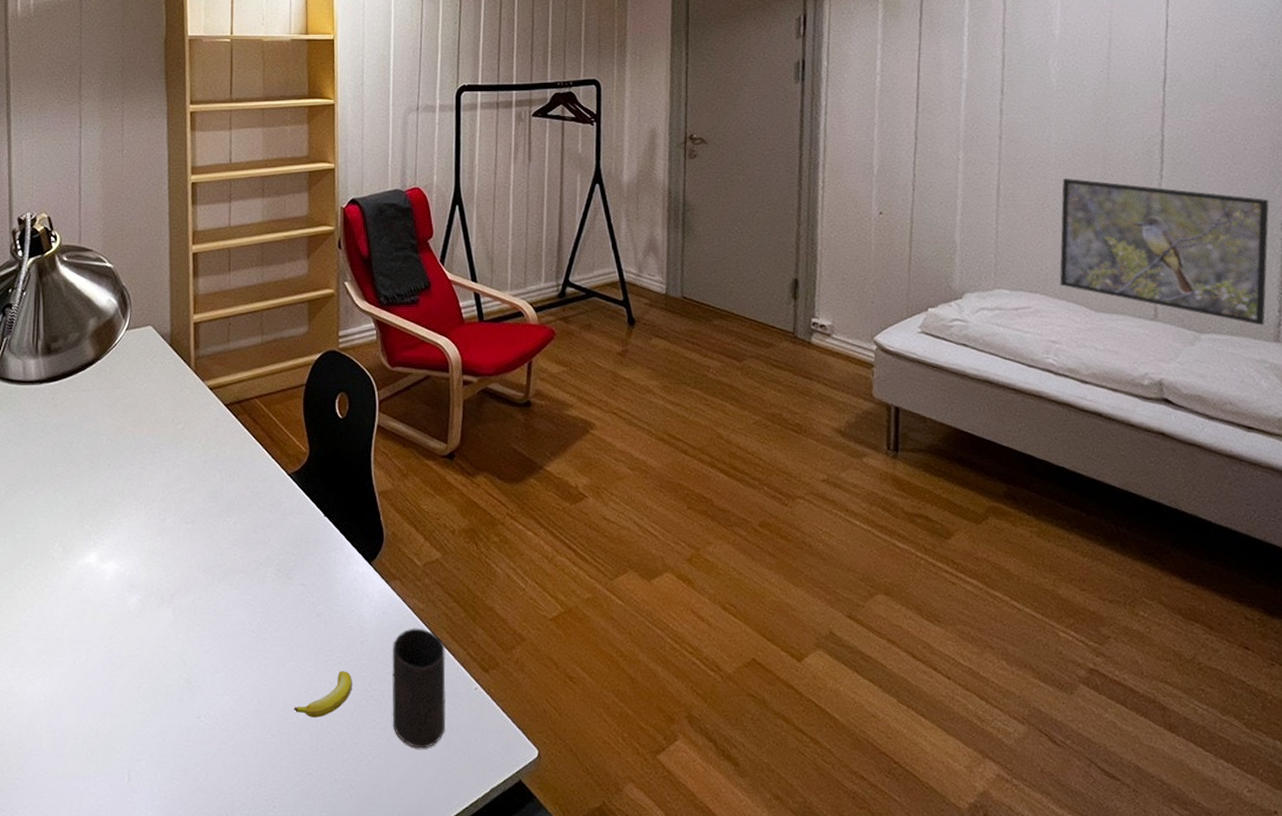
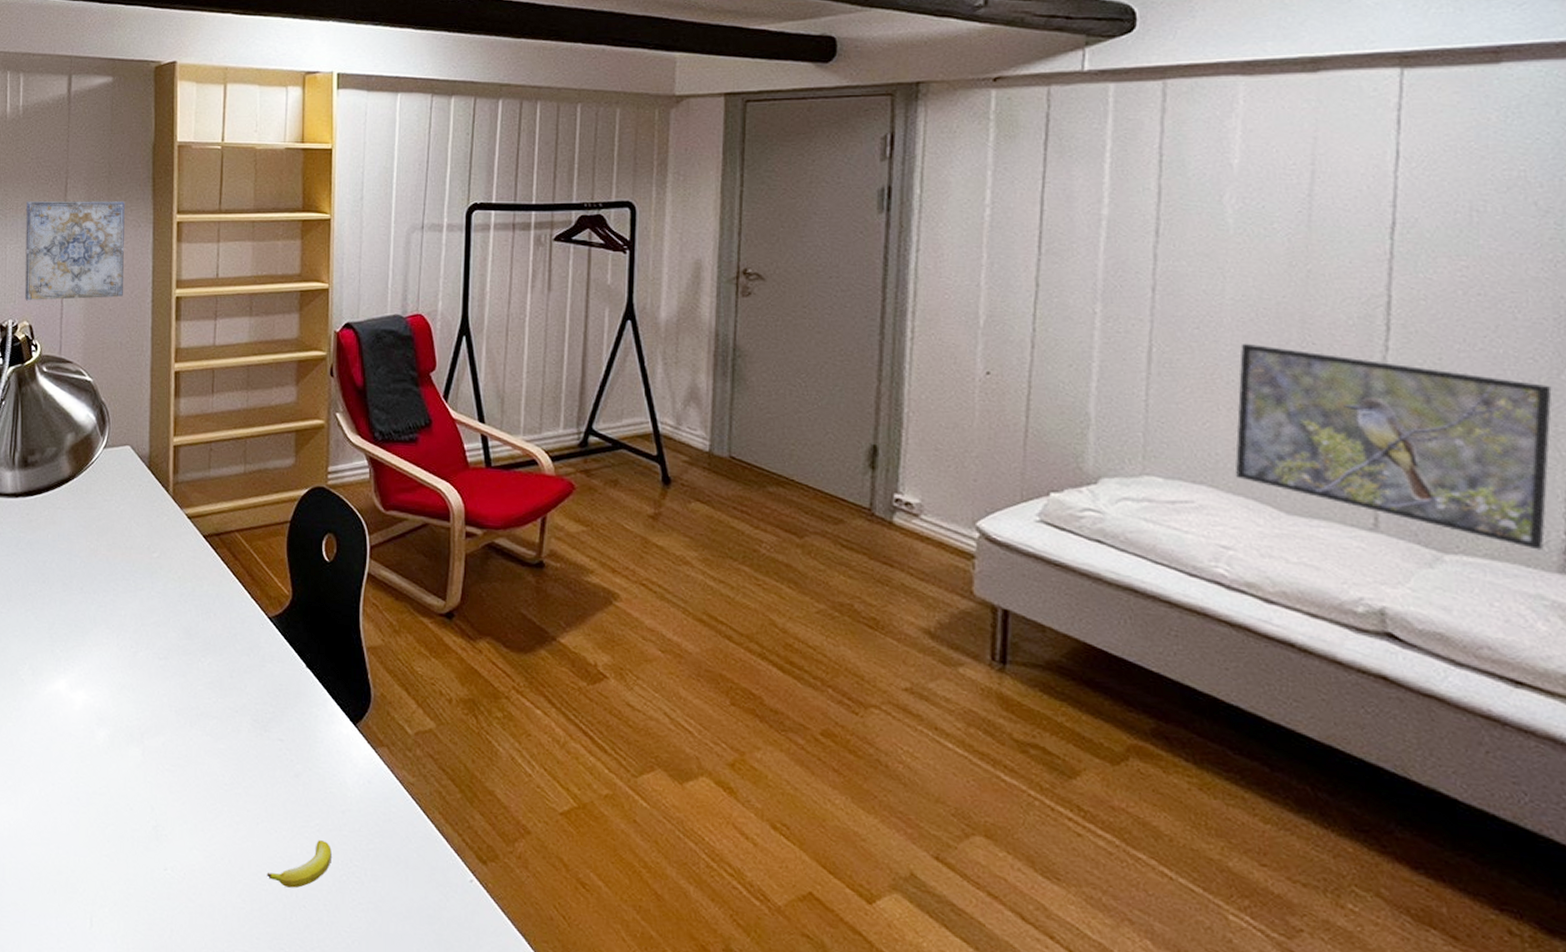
wall art: none [40,94,141,194] -> present [24,201,125,301]
cup: present [391,628,446,749] -> none [375,802,437,940]

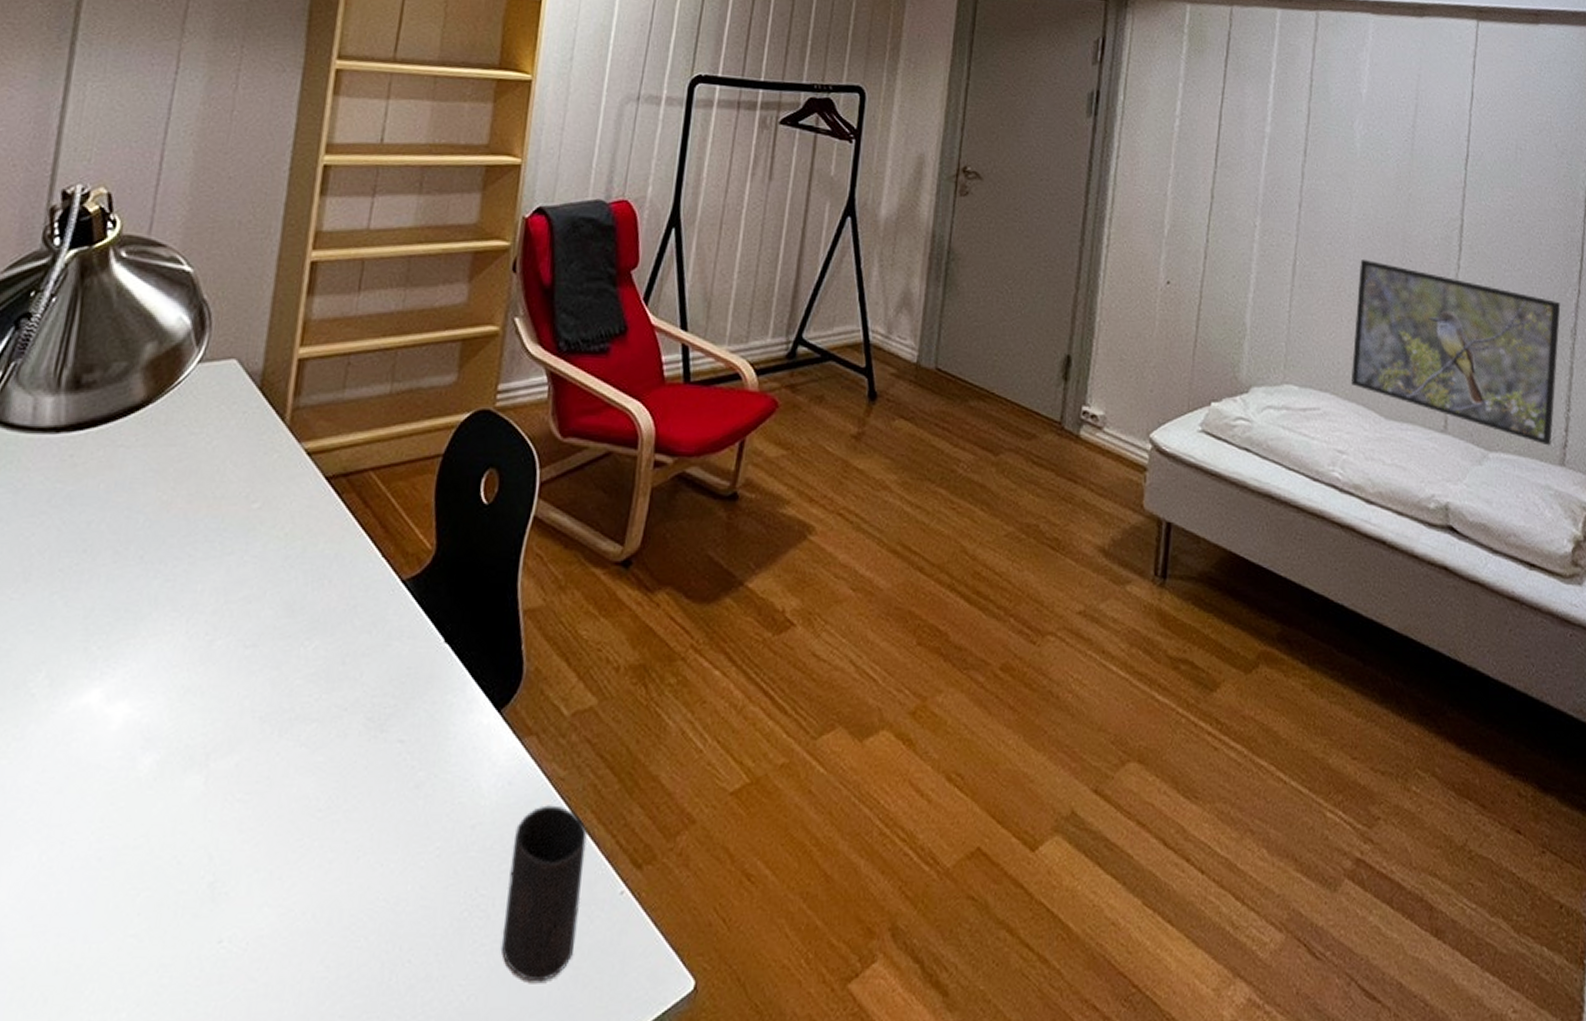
wall art: present [24,201,125,301] -> none [106,25,267,162]
banana: present [266,840,332,888] -> none [362,868,453,939]
cup: none [375,802,437,940] -> present [500,805,588,982]

